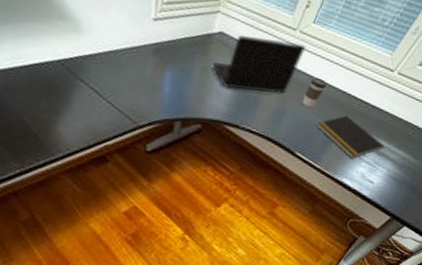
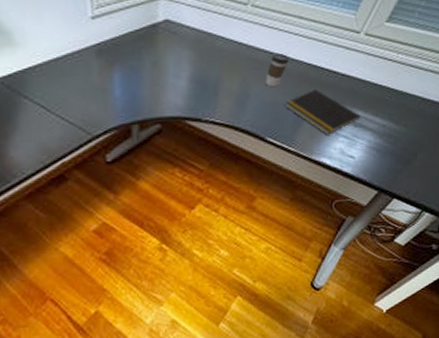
laptop: present [212,34,306,94] -> none [162,18,261,80]

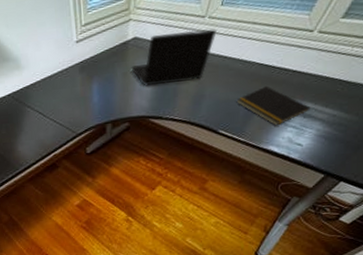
laptop: none [162,18,261,80] -> present [131,28,217,86]
coffee cup: present [265,52,290,87] -> none [219,56,242,87]

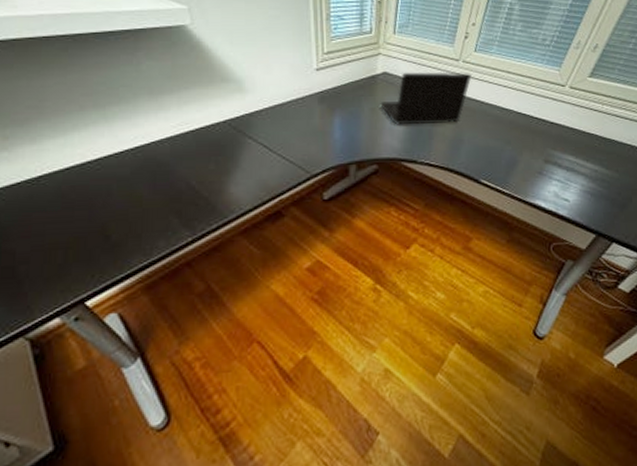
notepad: present [236,85,311,126] -> none [497,135,573,179]

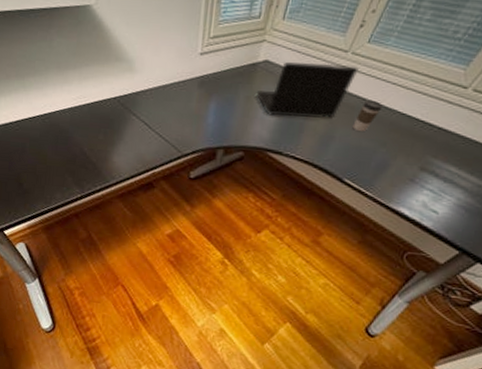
coffee cup: none [477,102,500,133] -> present [352,99,383,132]

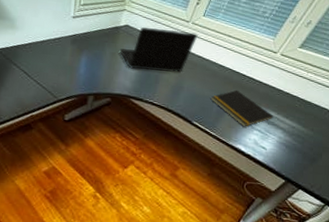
coffee cup: present [352,99,383,132] -> none [196,58,218,84]
notepad: none [369,138,453,186] -> present [210,90,274,127]

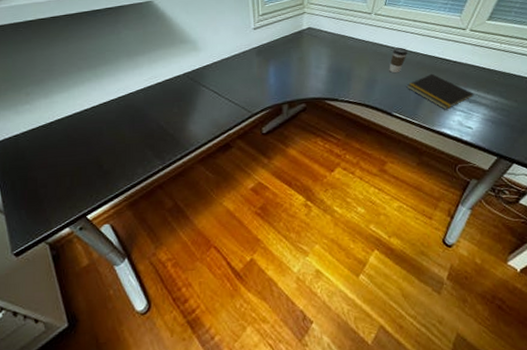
laptop: present [119,26,198,73] -> none [306,23,383,70]
coffee cup: none [196,58,218,84] -> present [389,47,408,73]

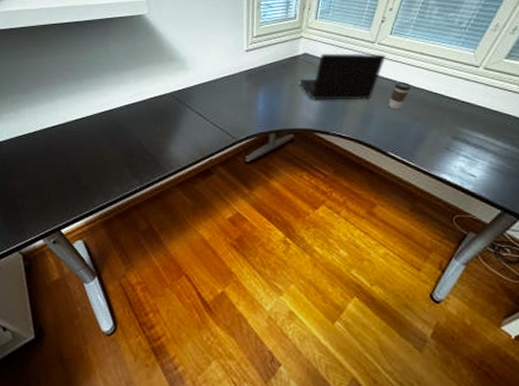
laptop: none [306,23,383,70] -> present [299,53,386,100]
notepad: present [406,73,474,110] -> none [406,113,482,154]

